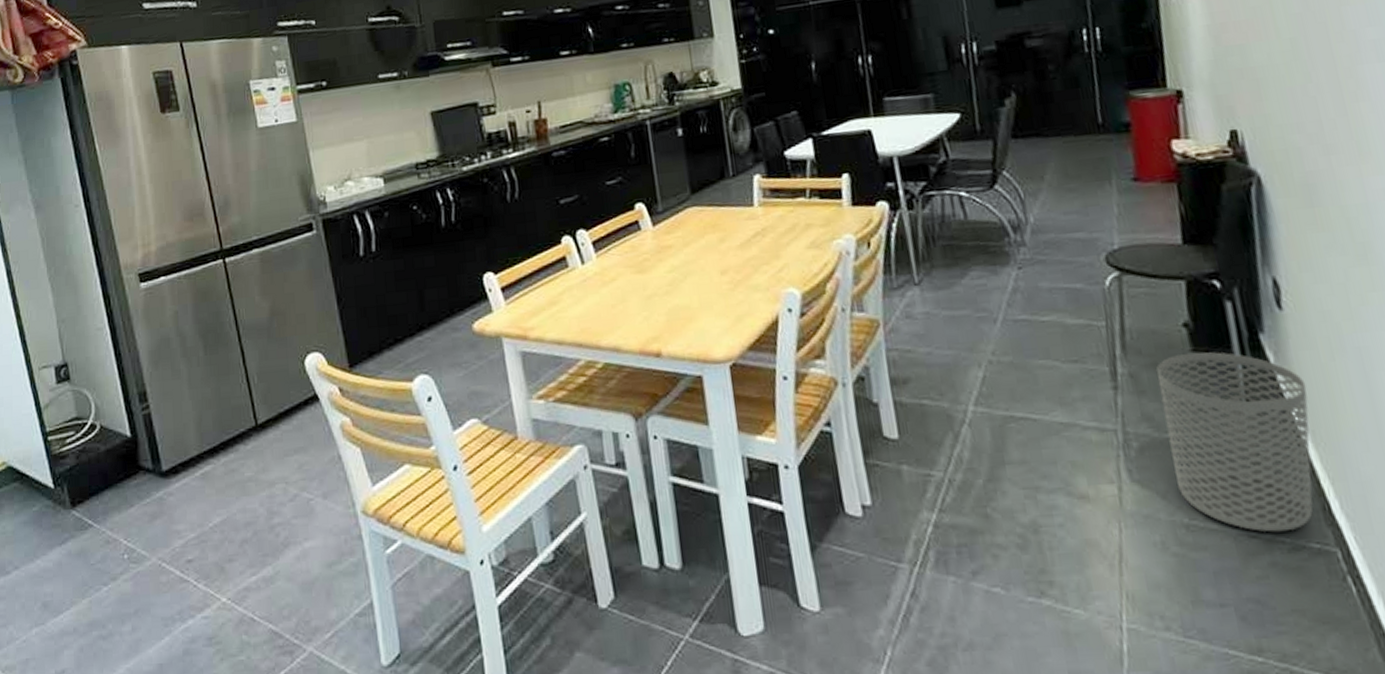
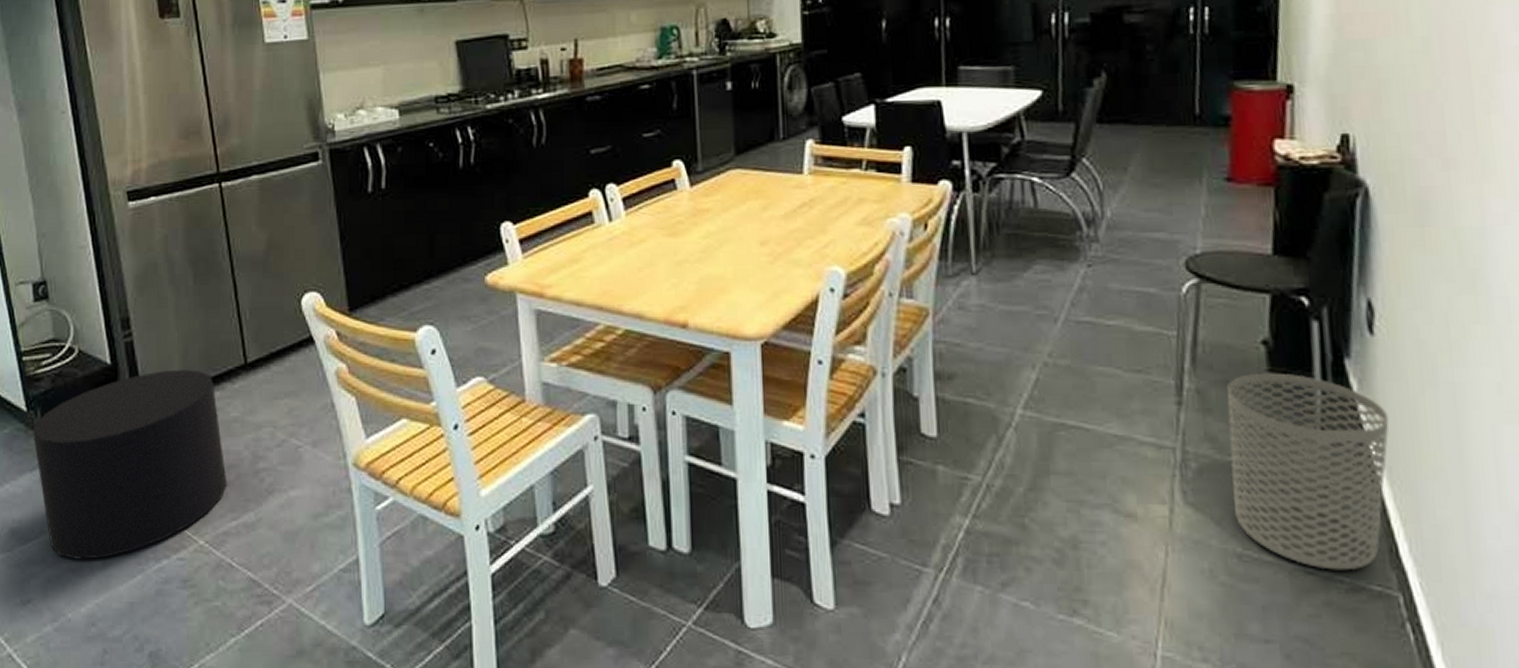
stool: none [61,435,246,627] -> present [33,369,227,560]

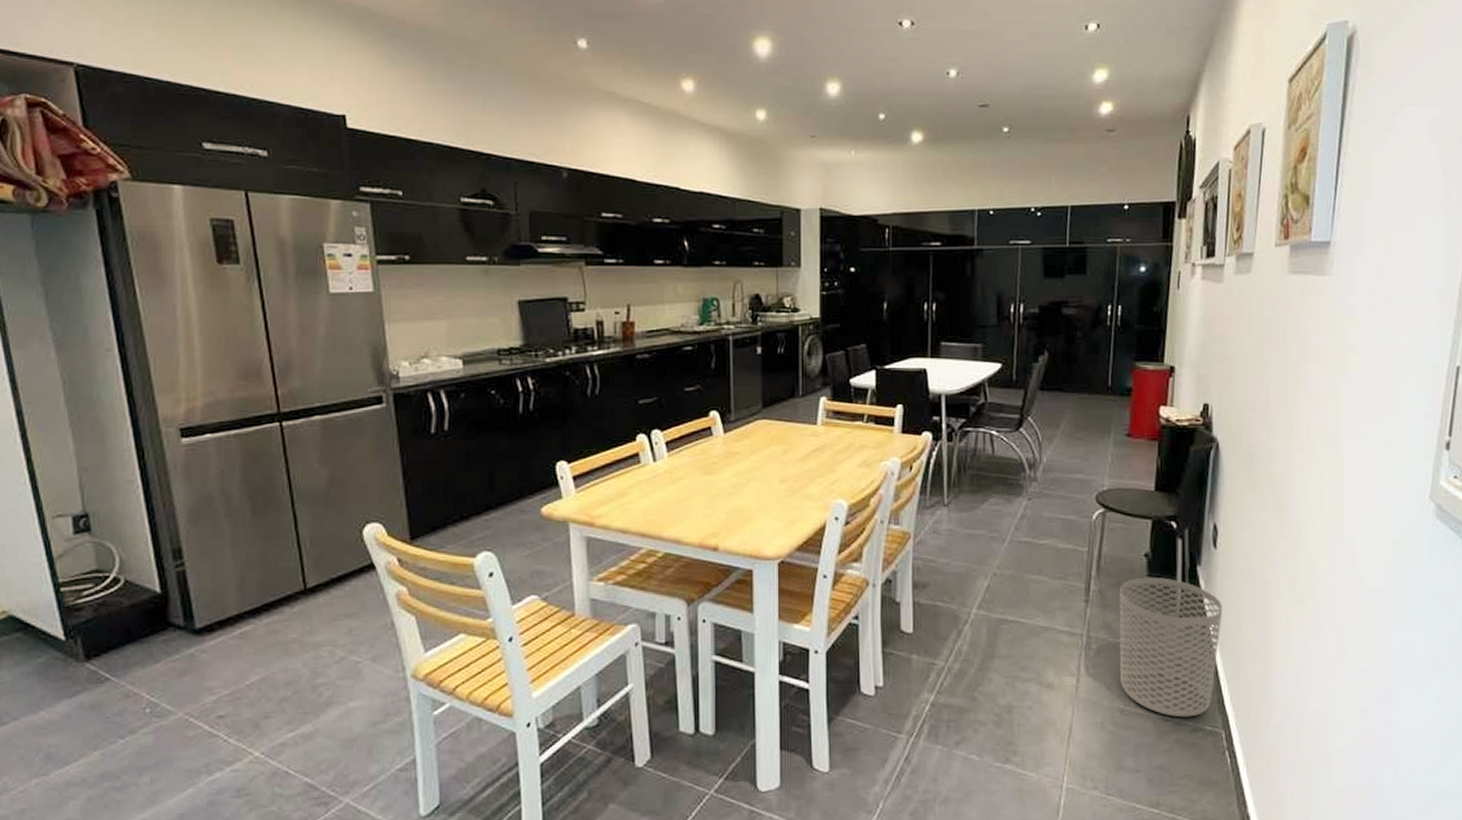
stool: present [33,369,227,560] -> none [72,595,285,779]

